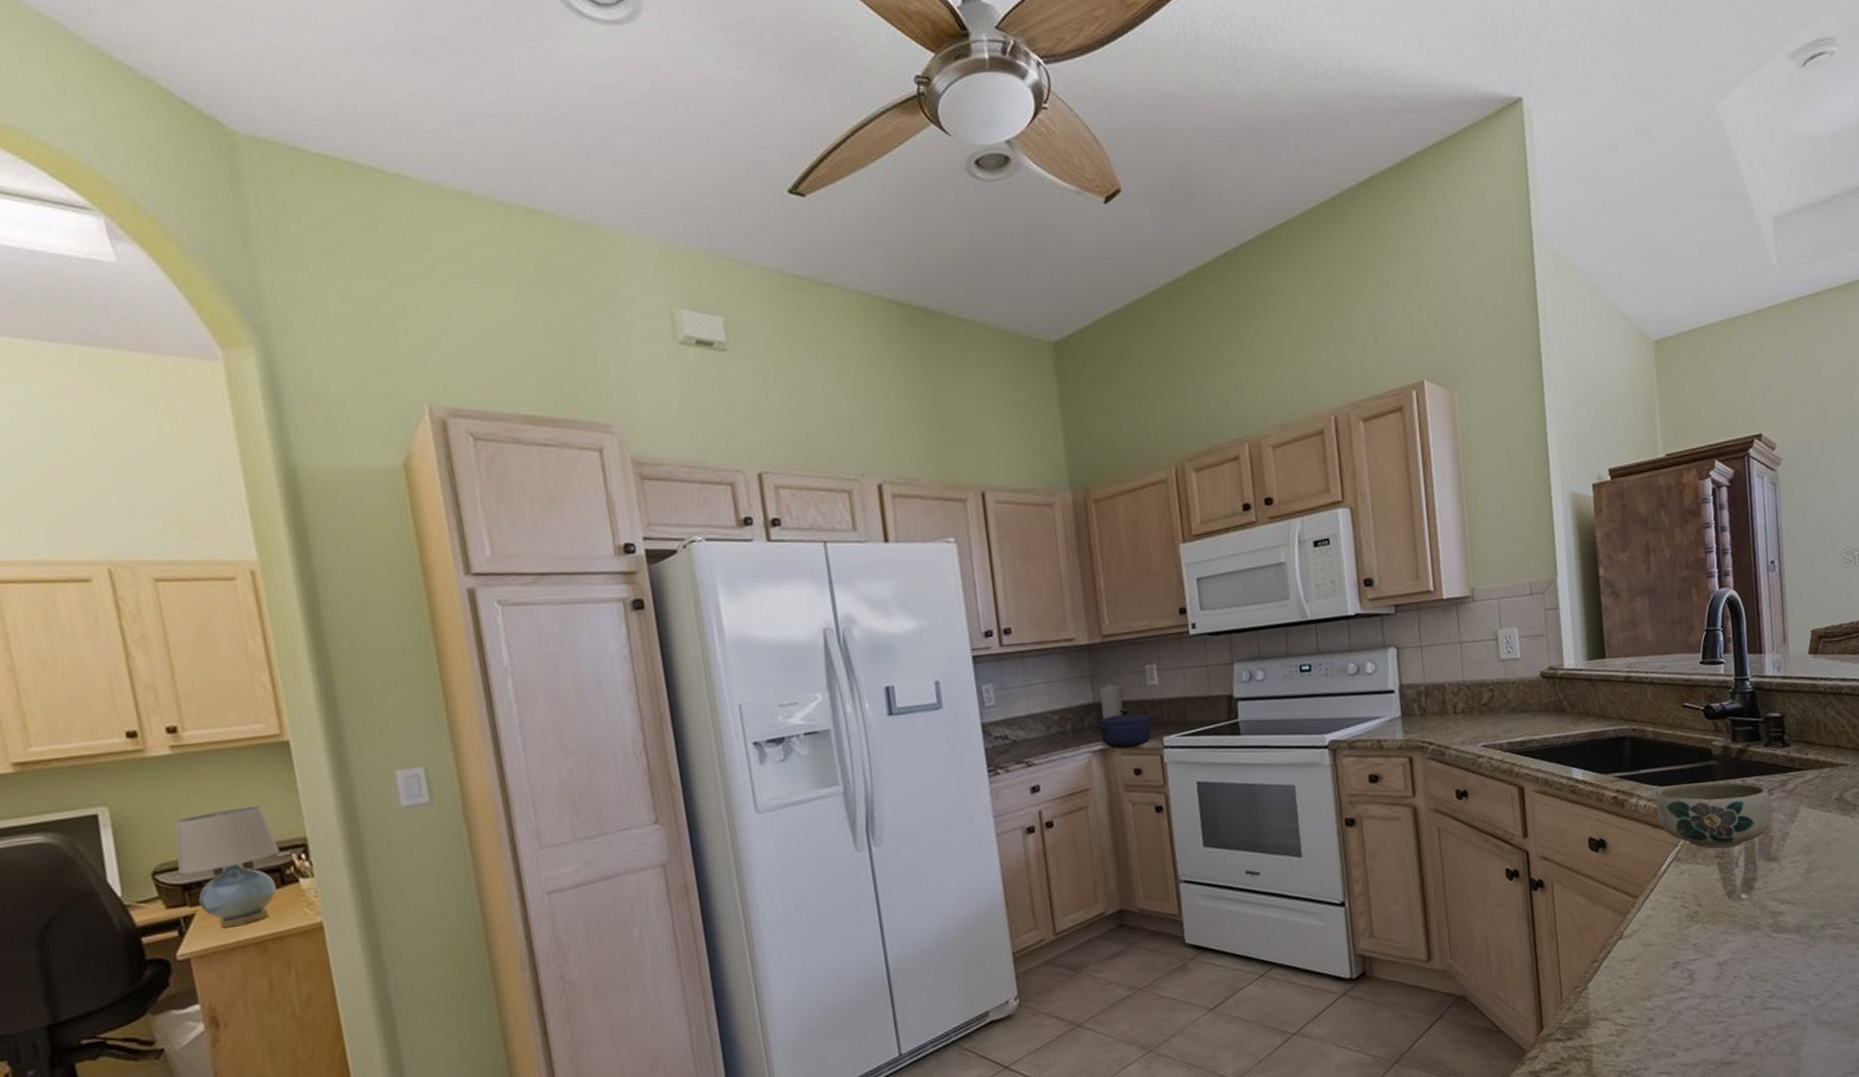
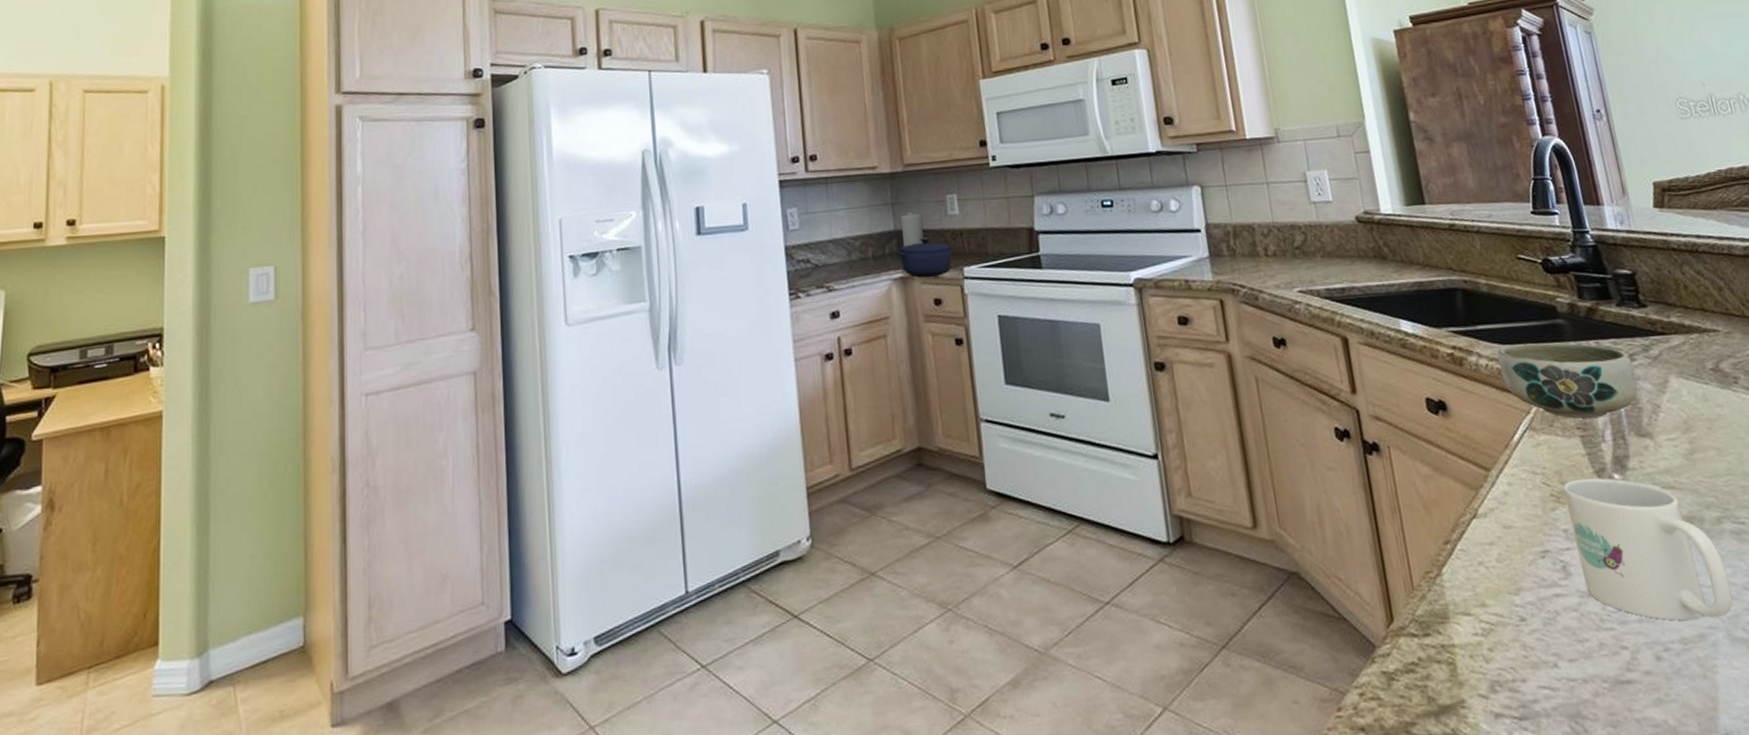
lamp: present [175,805,280,929] -> none [50,295,138,412]
mug: none [1697,898,1824,1012] -> present [1562,478,1733,621]

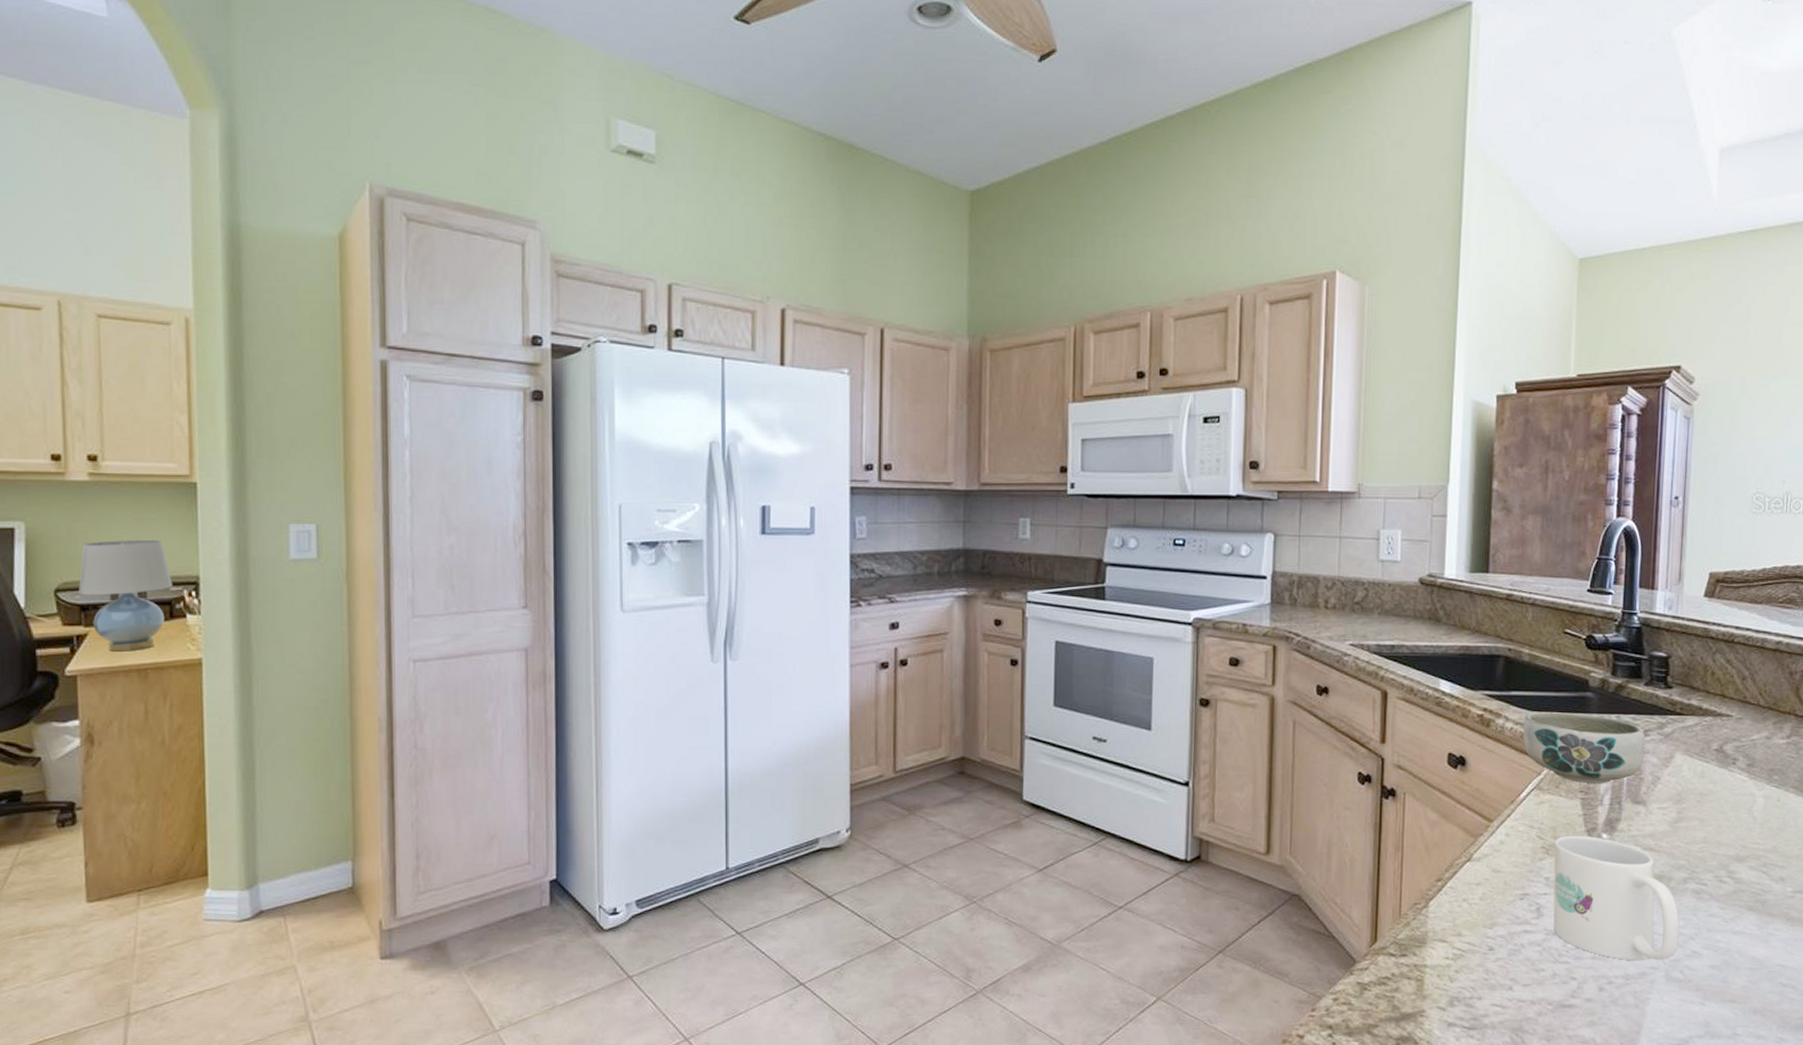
lamp: none [50,295,138,412] -> present [79,539,173,652]
cooking pot: present [895,237,954,277] -> none [961,559,1021,597]
paper towel holder: present [901,211,924,247] -> none [971,531,992,566]

